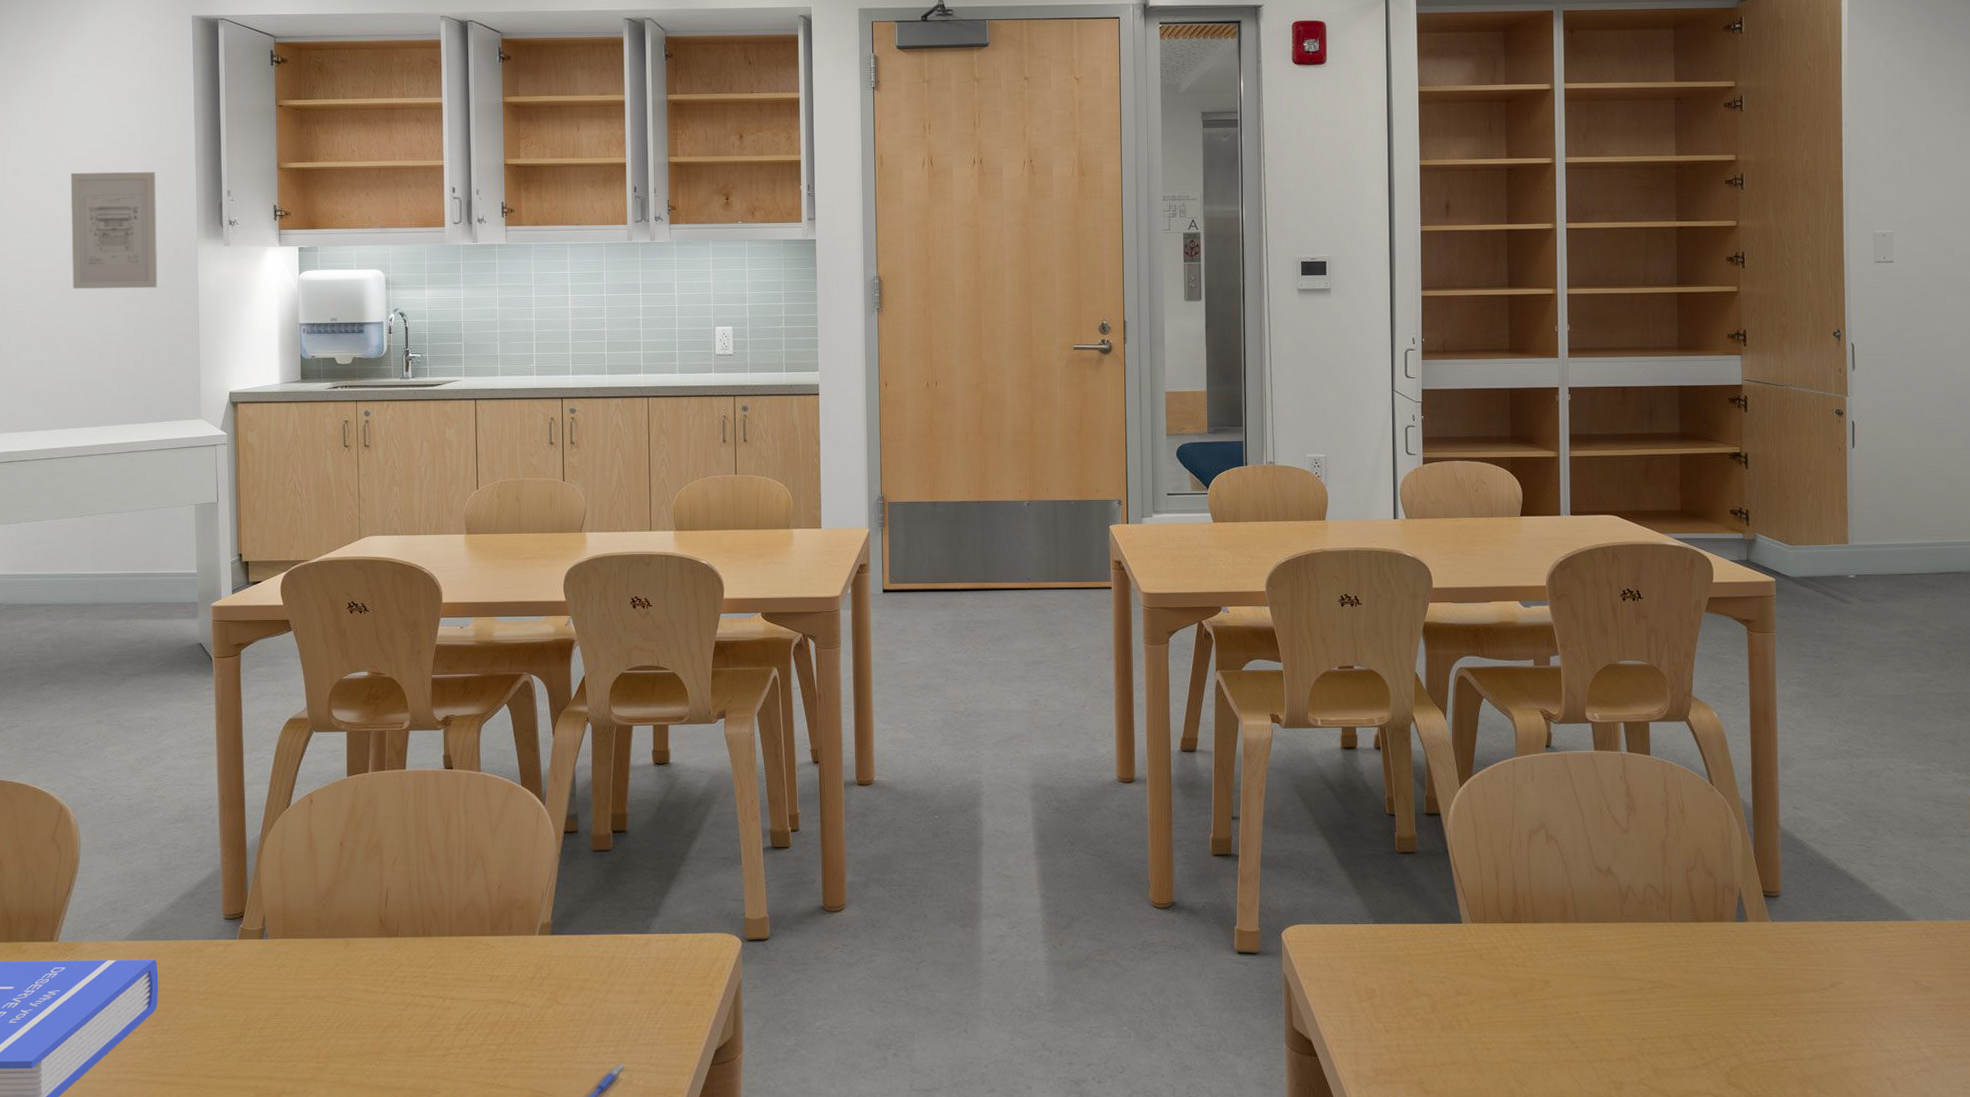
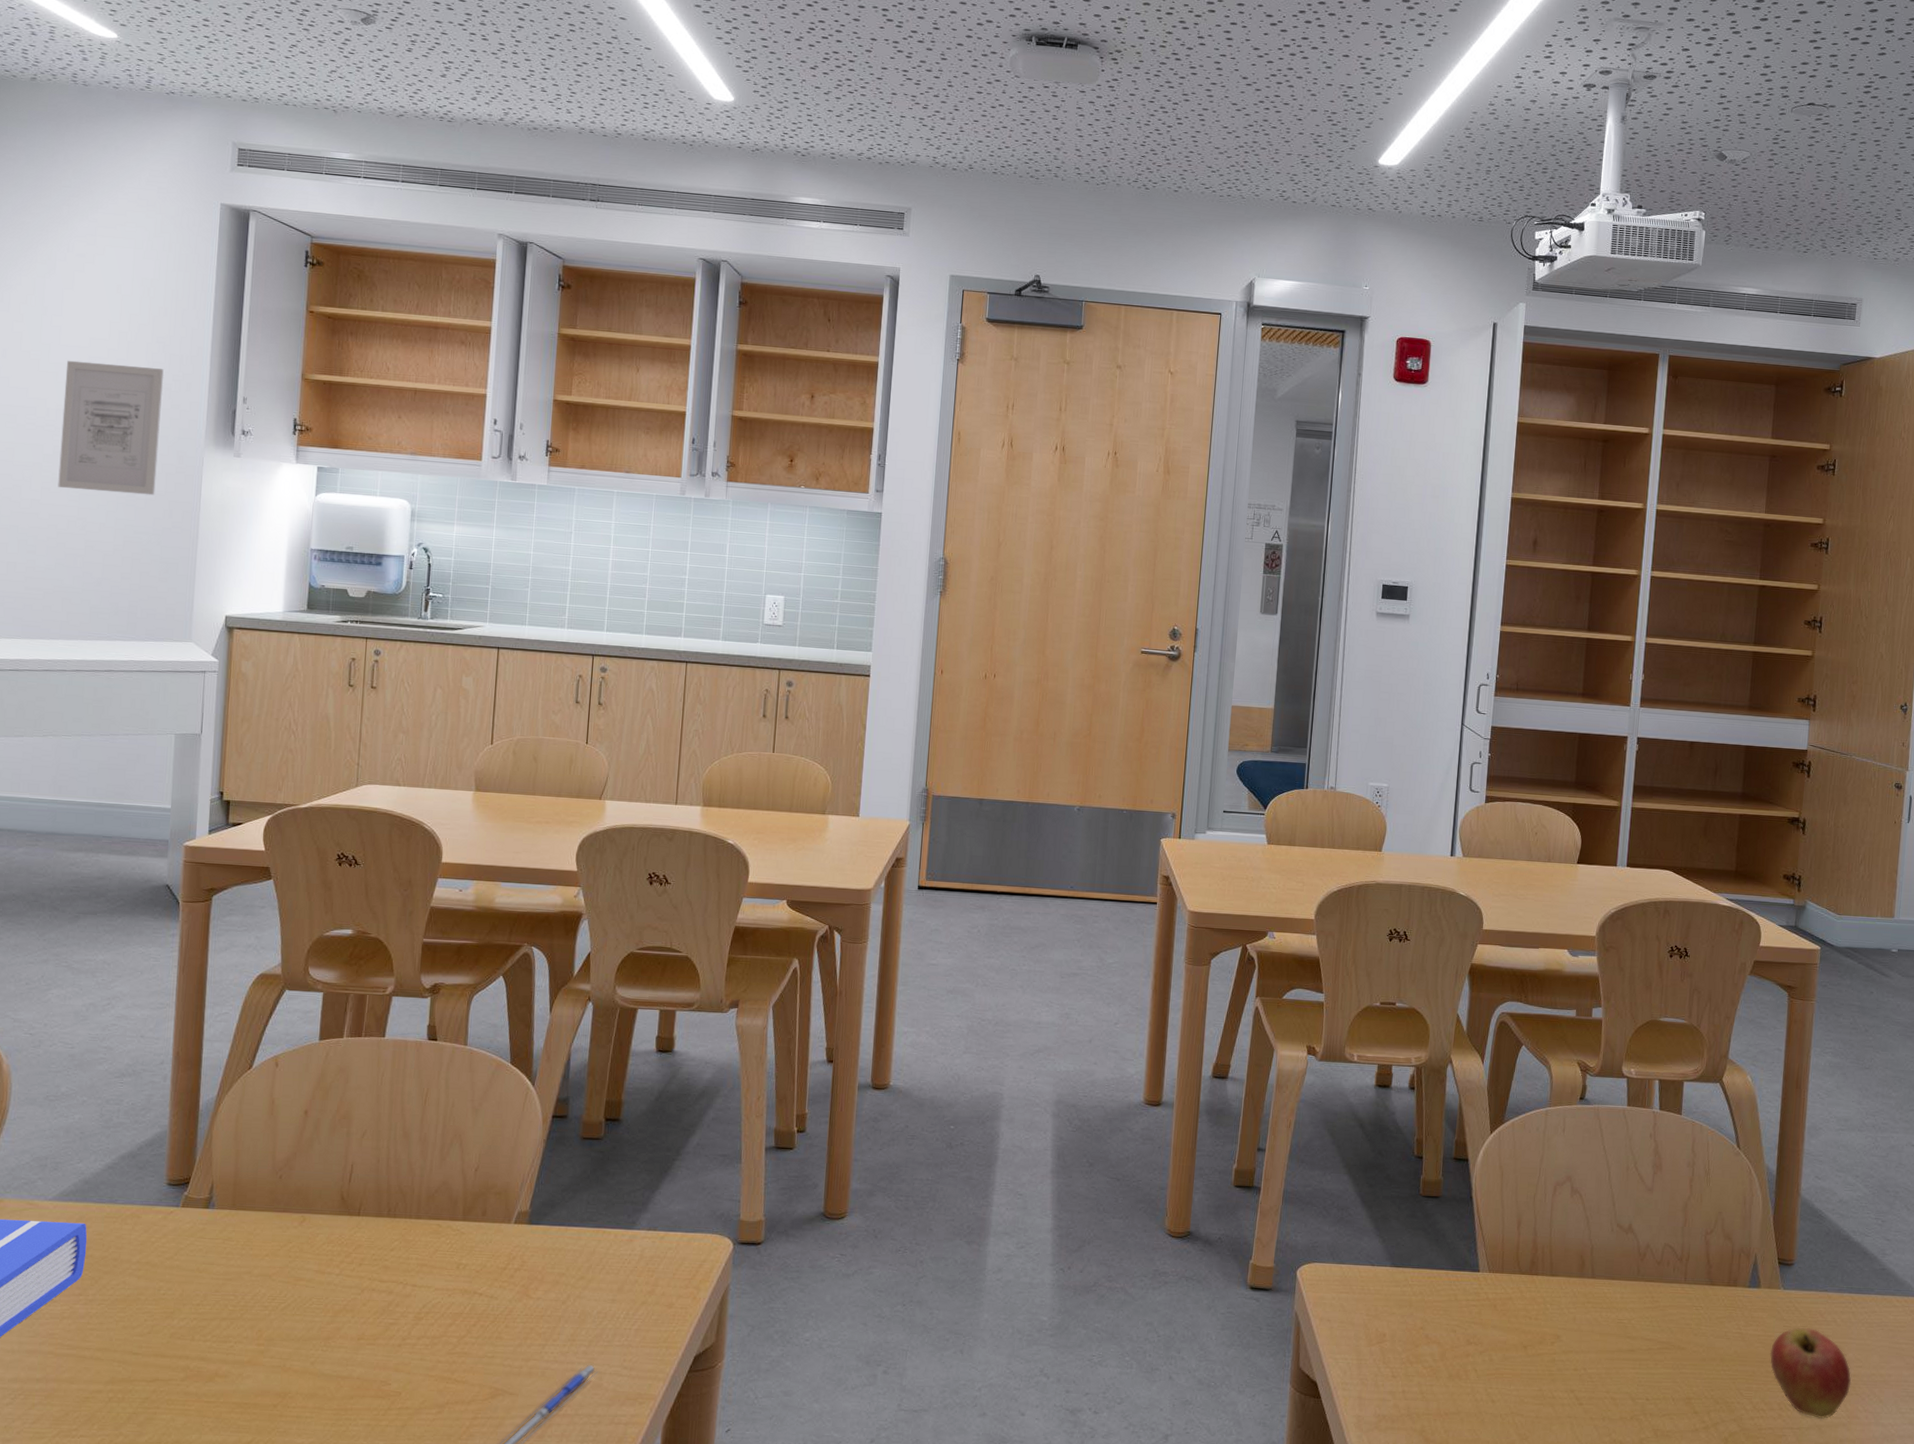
fruit: none [1764,958,1851,1049] -> present [1769,1327,1852,1420]

